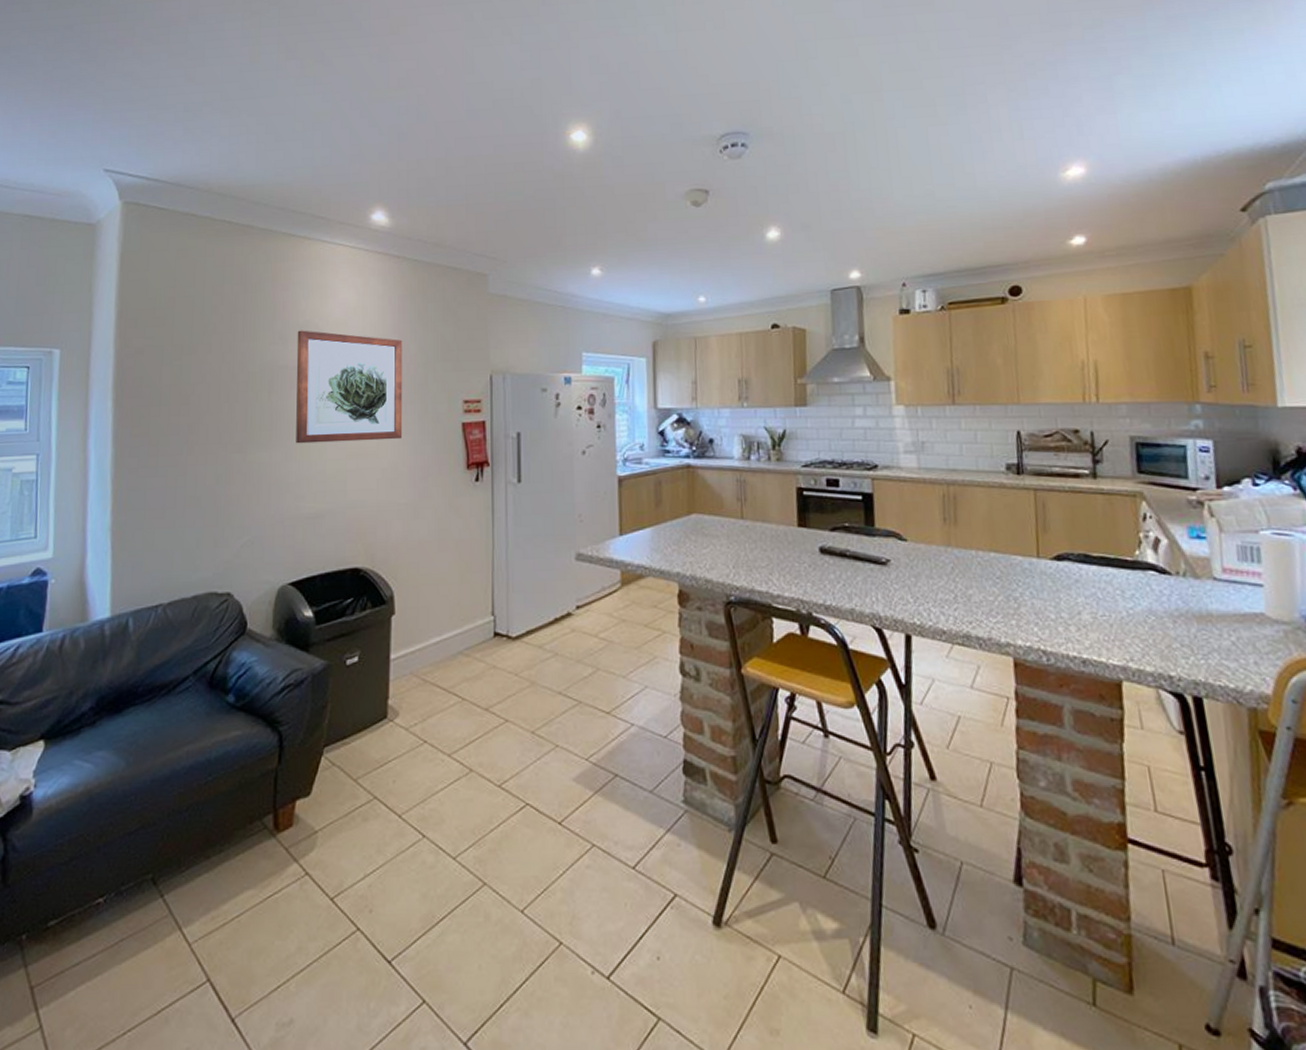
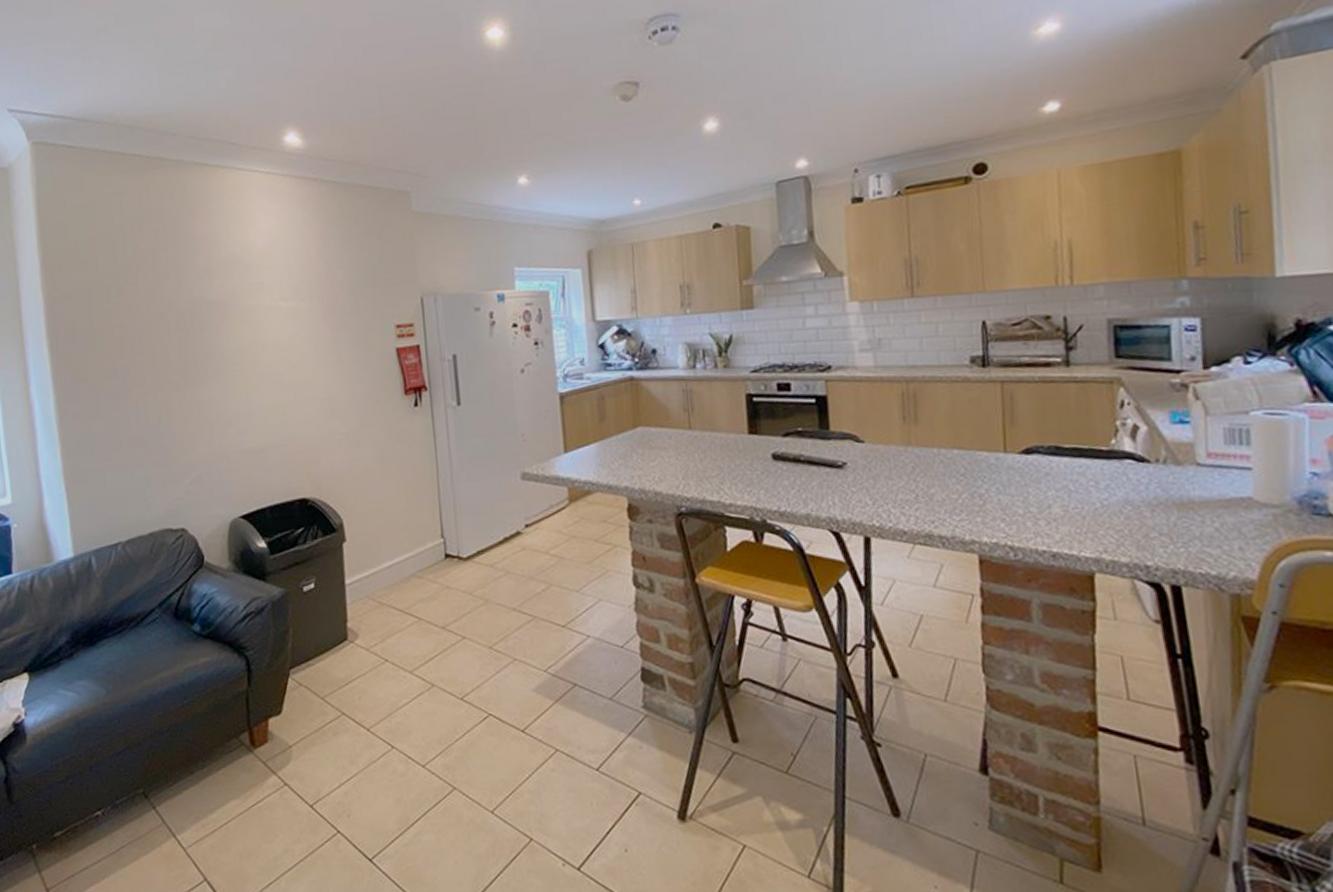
wall art: present [296,330,403,444] -> none [221,263,338,380]

